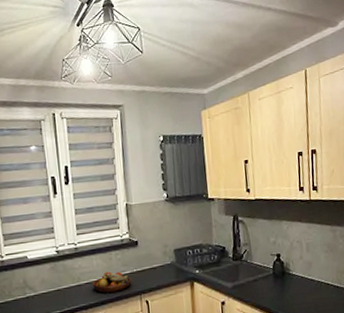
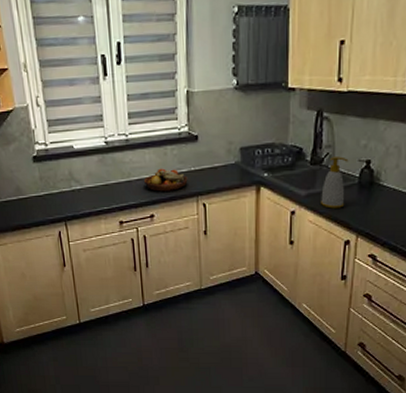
soap bottle: none [244,252,264,297] -> present [320,156,349,209]

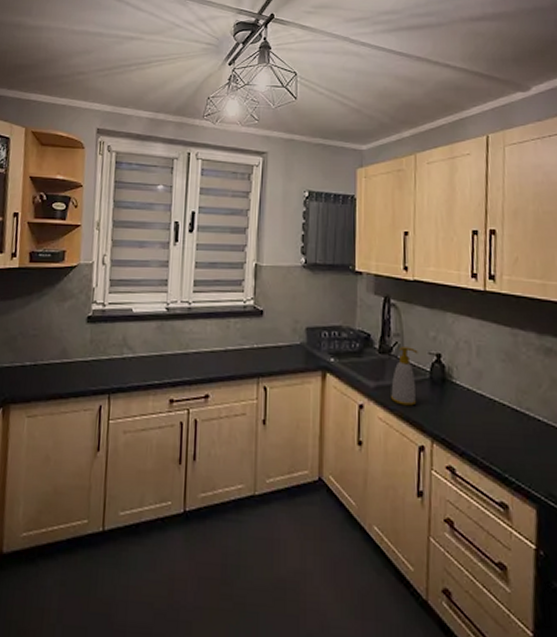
fruit bowl: present [143,168,188,192] -> none [201,342,250,369]

